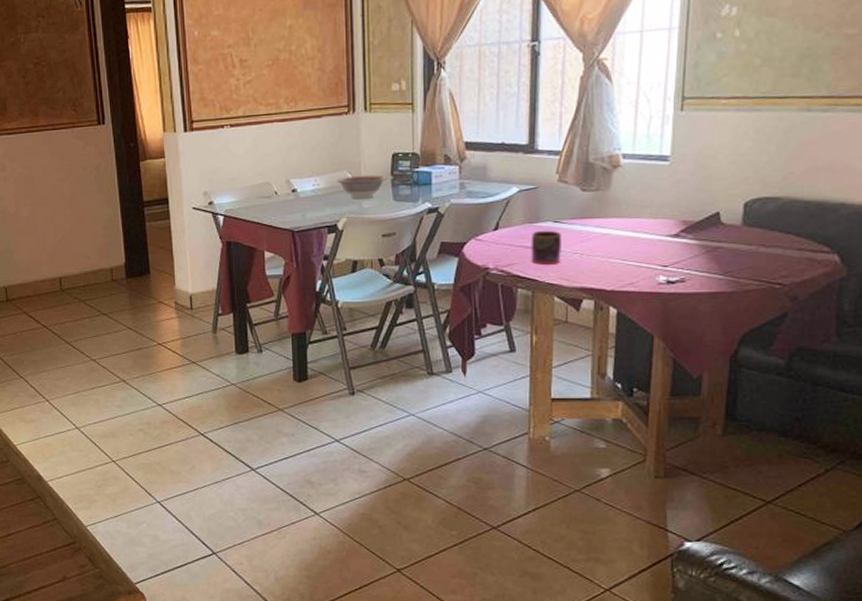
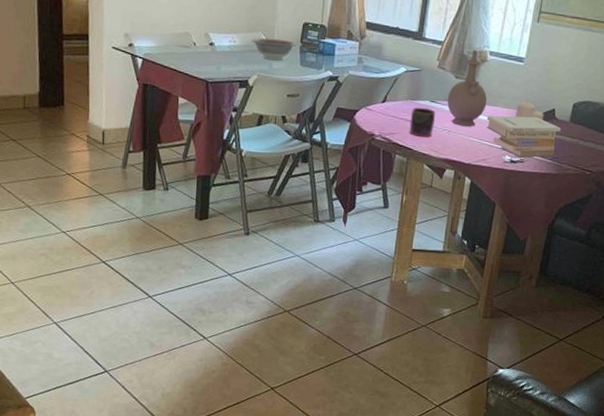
vase: none [574,155,627,247] -> present [447,50,487,127]
books: none [628,225,732,277] -> present [486,115,562,158]
candle: none [666,204,705,229] -> present [515,99,544,120]

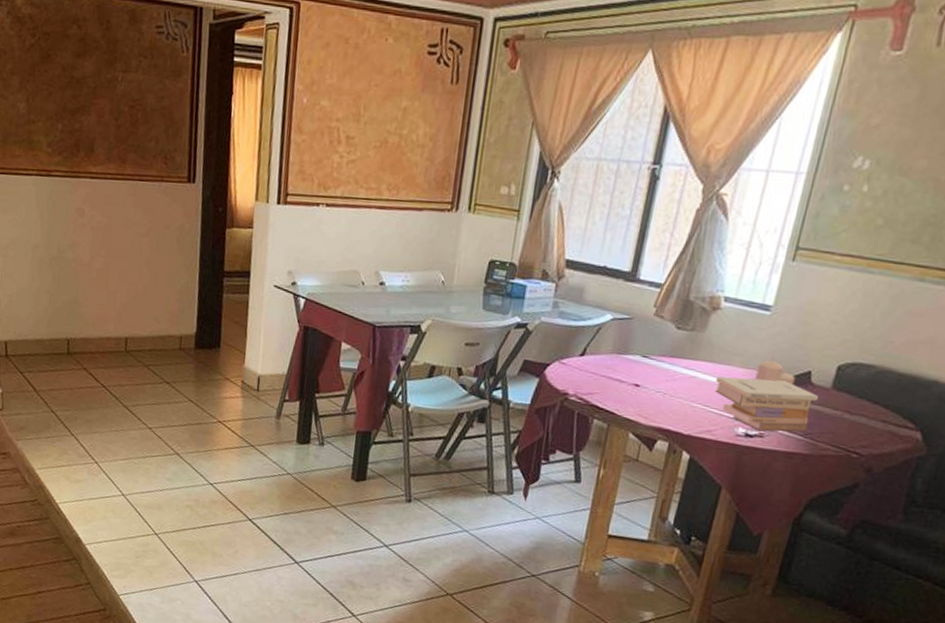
bowl: present [251,37,297,61] -> none [427,277,480,304]
mug: present [409,107,435,137] -> none [612,362,648,400]
vase: present [447,50,487,127] -> none [663,294,718,390]

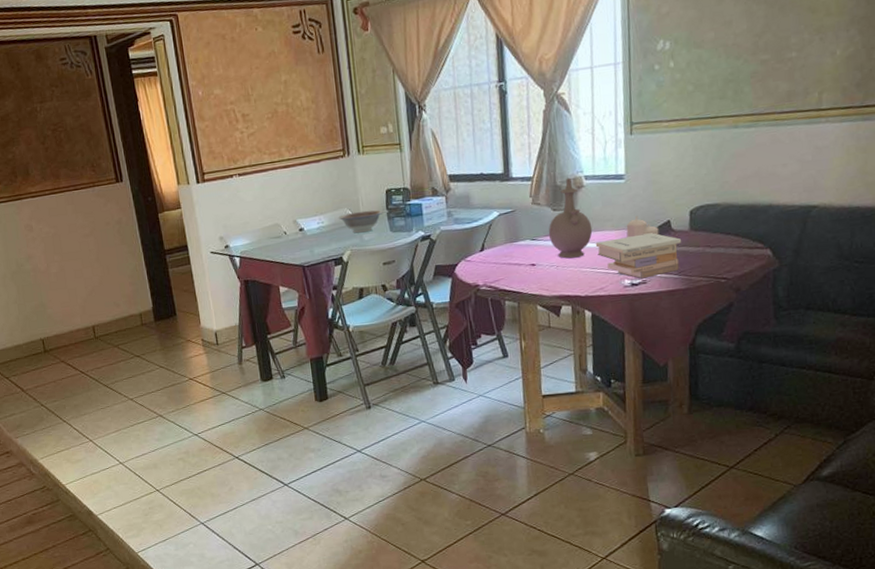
bowl: none [427,277,480,304] -> present [338,209,383,234]
vase: none [663,294,718,390] -> present [548,177,593,259]

